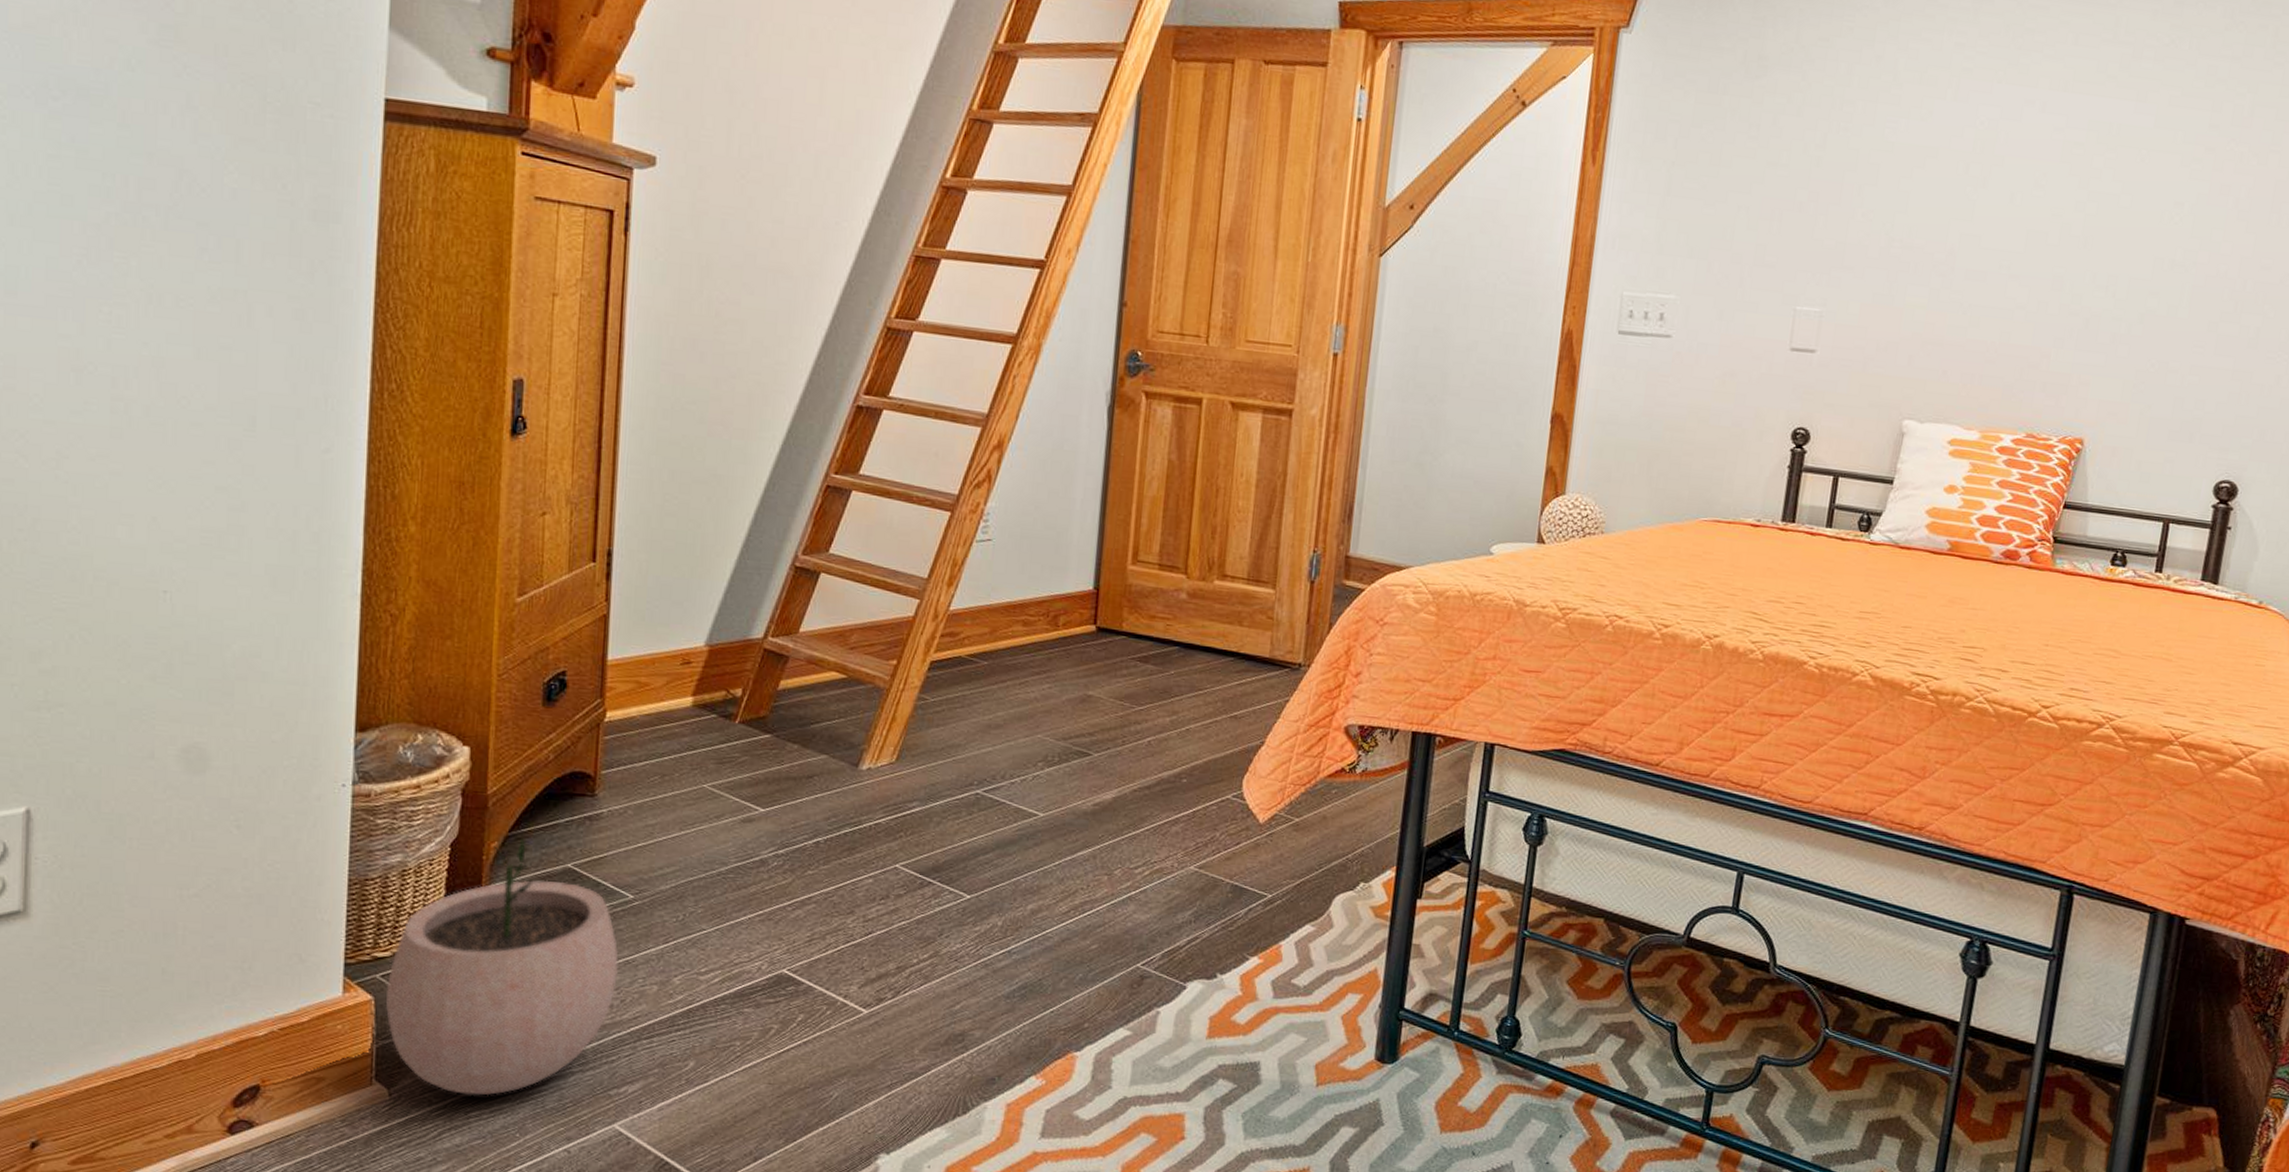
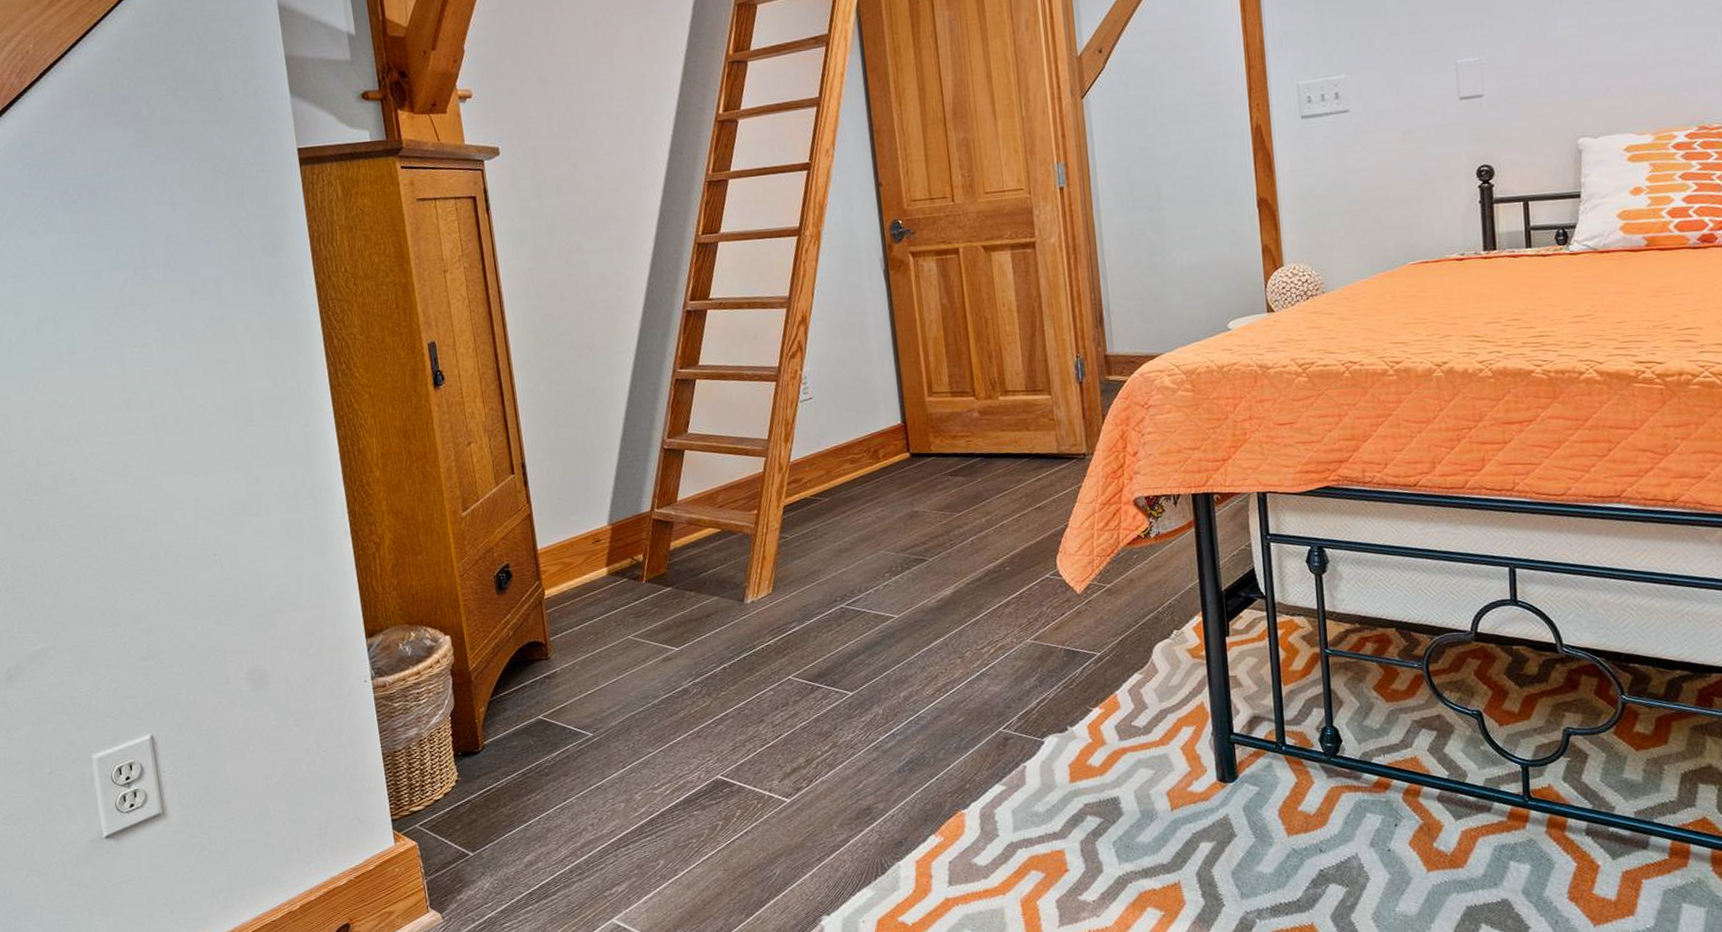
plant pot: present [386,839,619,1096] -> none [424,702,593,911]

